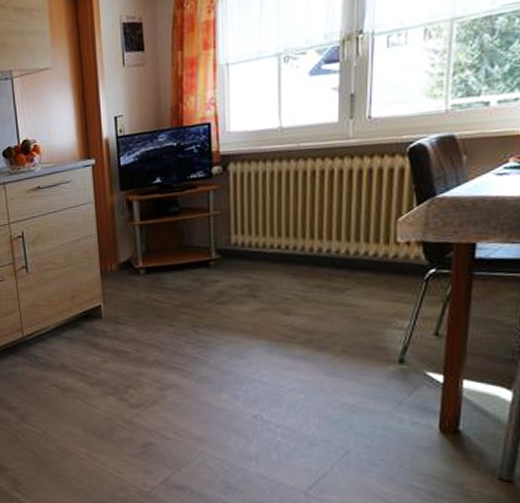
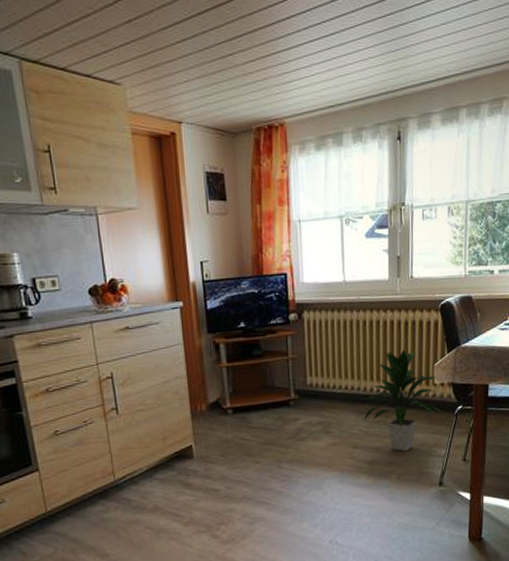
indoor plant: none [301,202,407,321] -> present [364,349,442,451]

